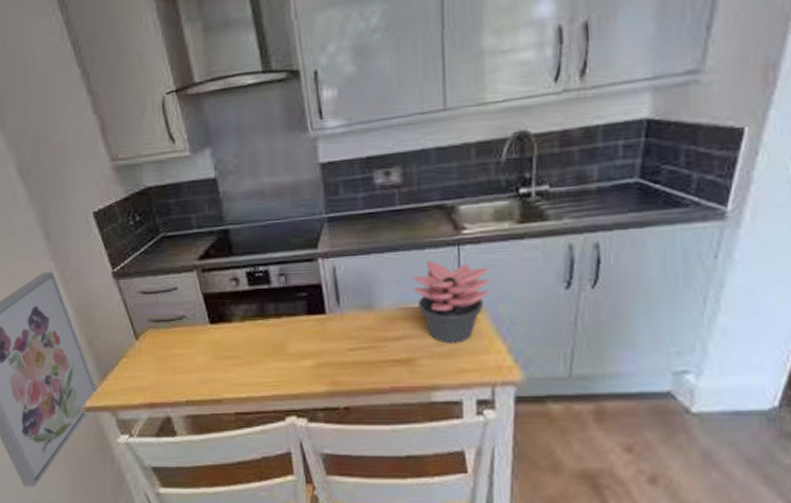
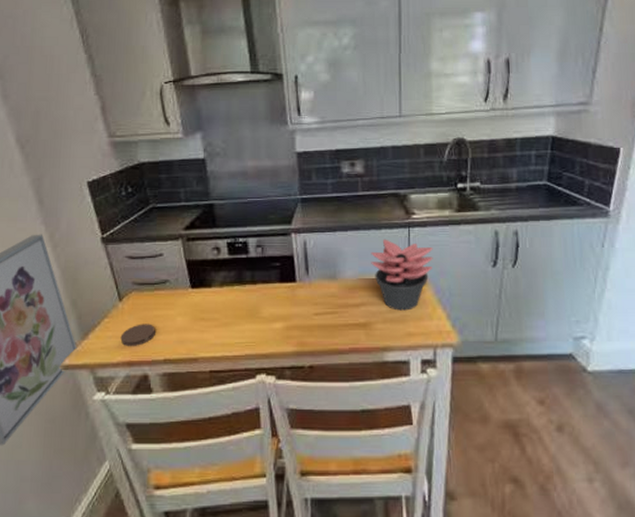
coaster: none [140,363,175,388] -> present [120,324,155,347]

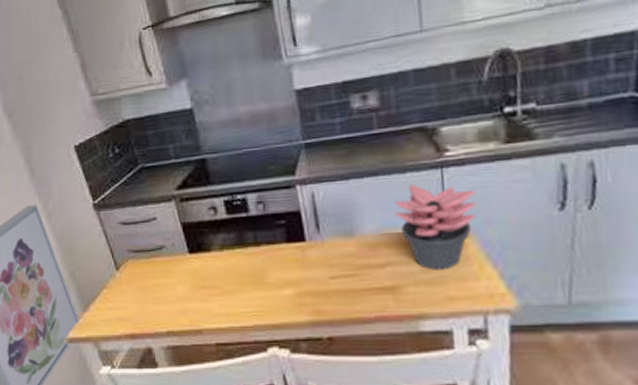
coaster: present [120,324,155,347] -> none [121,293,156,319]

